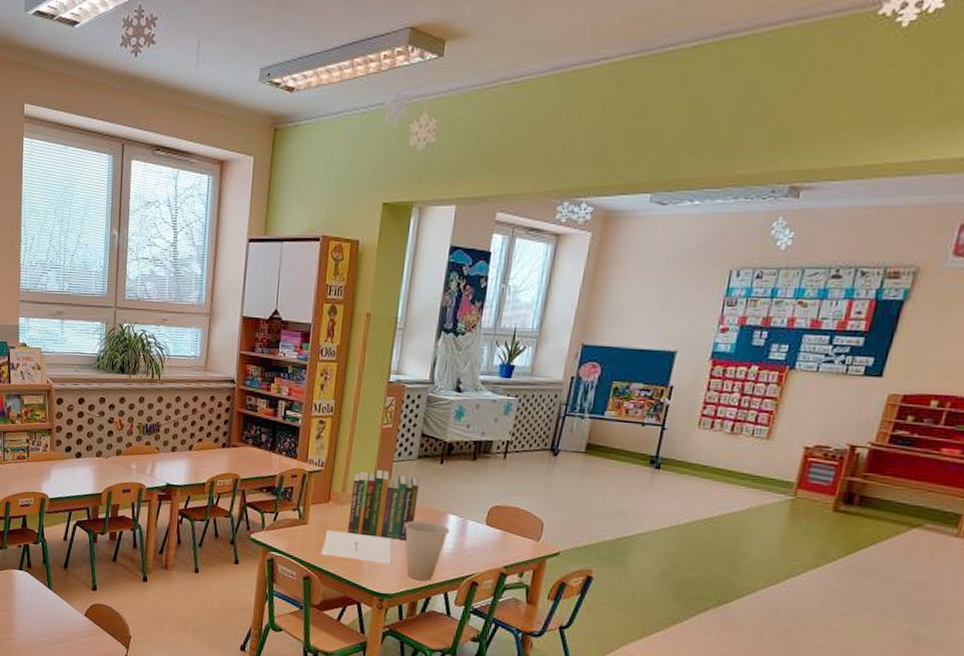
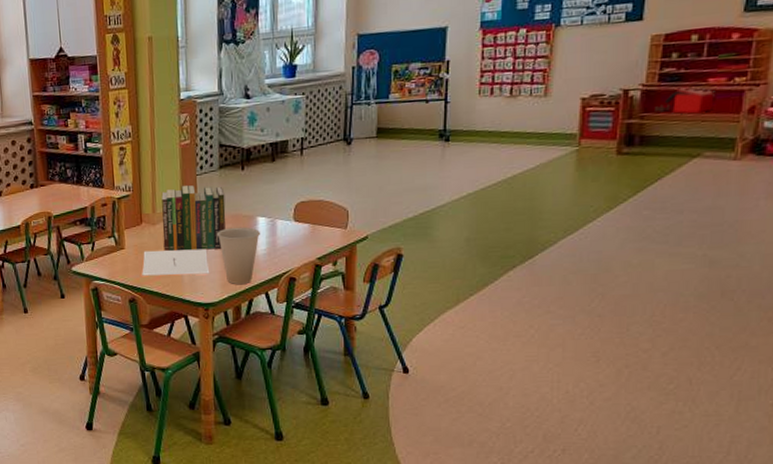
toy: none [880,453,947,483] -> present [655,86,715,114]

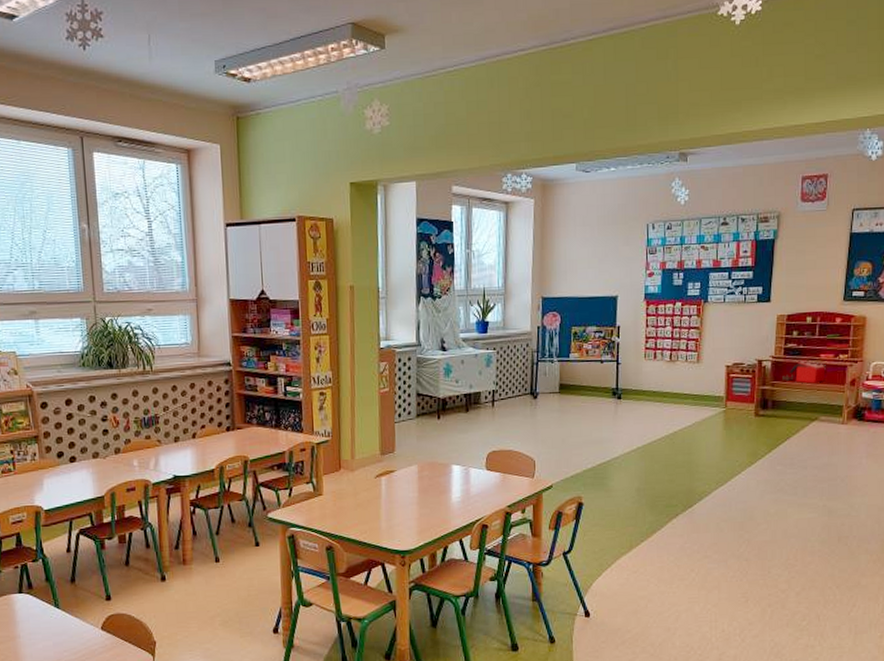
paper sheet: present [142,248,210,276] -> none [339,495,407,523]
books: present [161,184,226,252] -> none [360,431,423,498]
cup: present [216,227,260,285] -> none [413,474,455,532]

